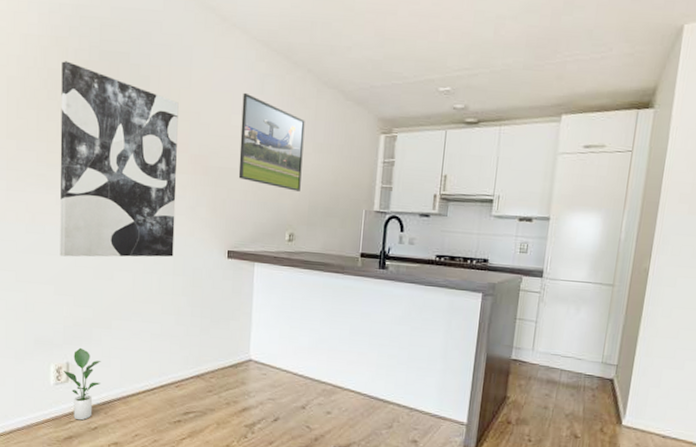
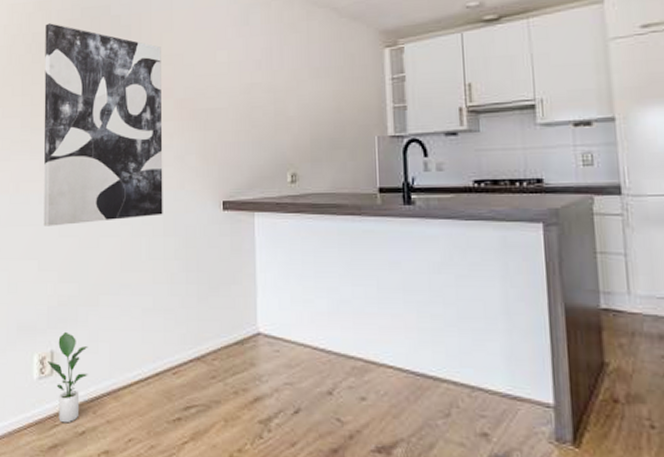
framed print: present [238,92,305,192] -> none [227,26,299,125]

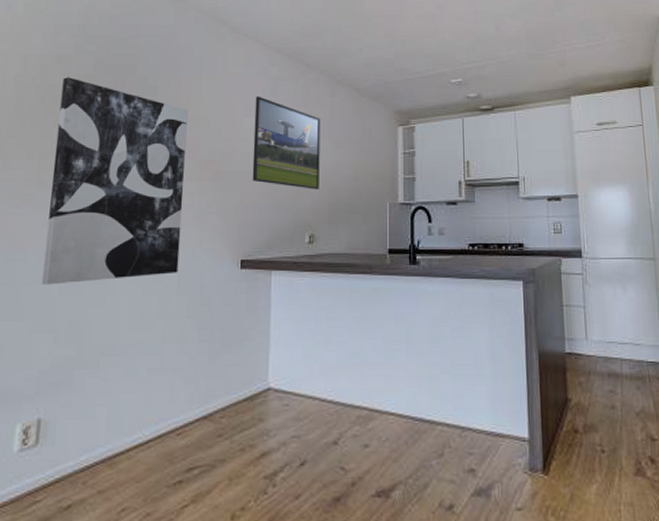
potted plant: present [48,331,88,424] -> none [33,397,83,498]
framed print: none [227,26,299,125] -> present [252,96,321,189]

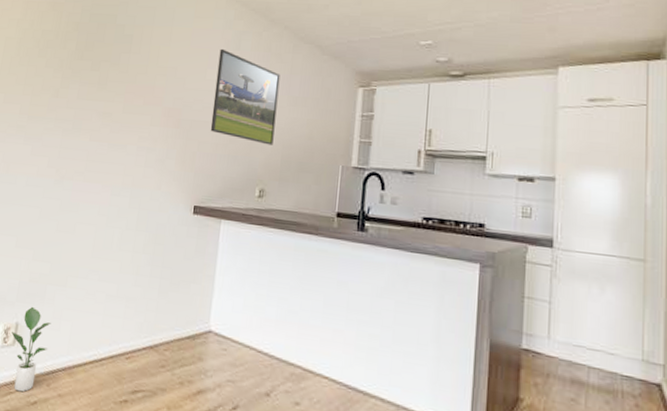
potted plant: none [33,397,83,498] -> present [12,306,51,392]
wall art: present [41,77,188,285] -> none [26,23,158,211]

